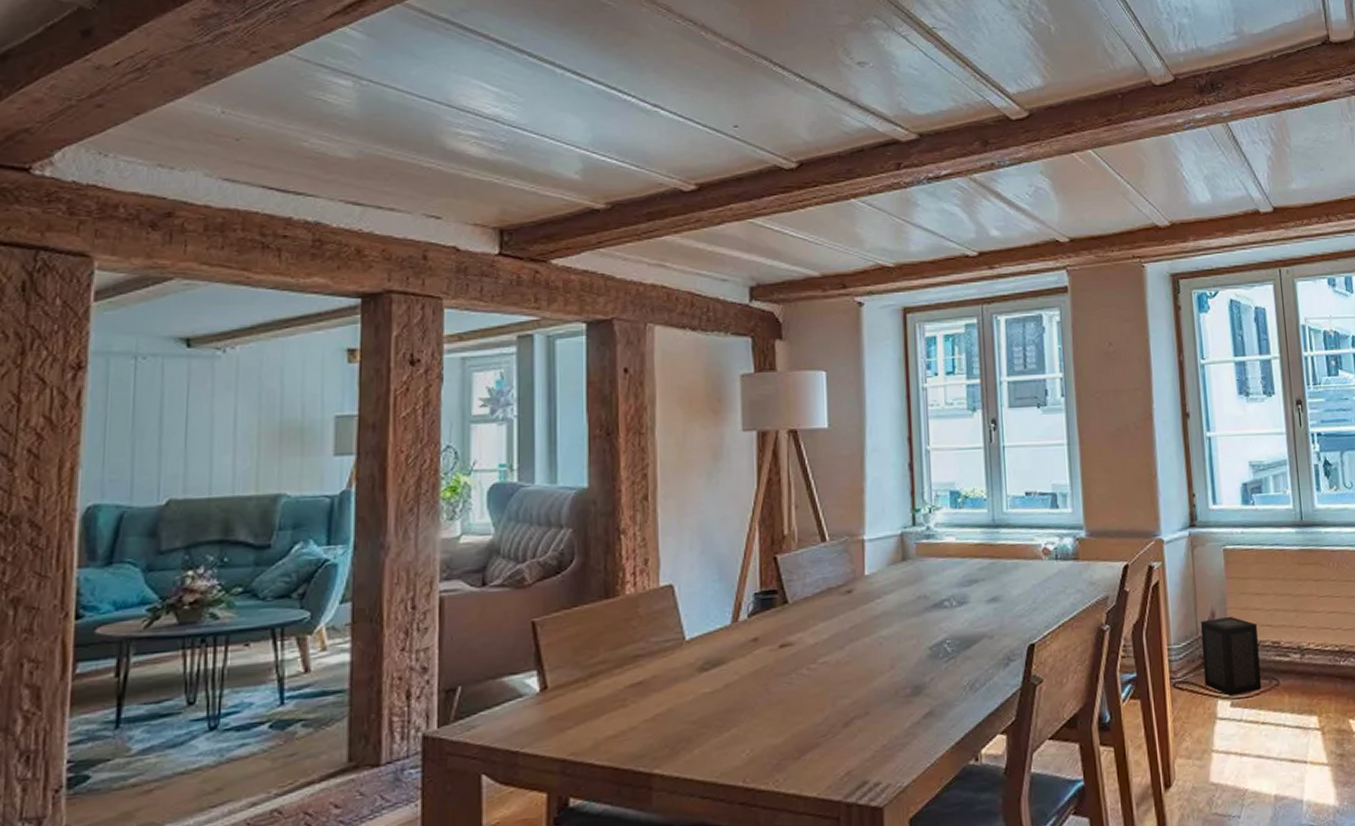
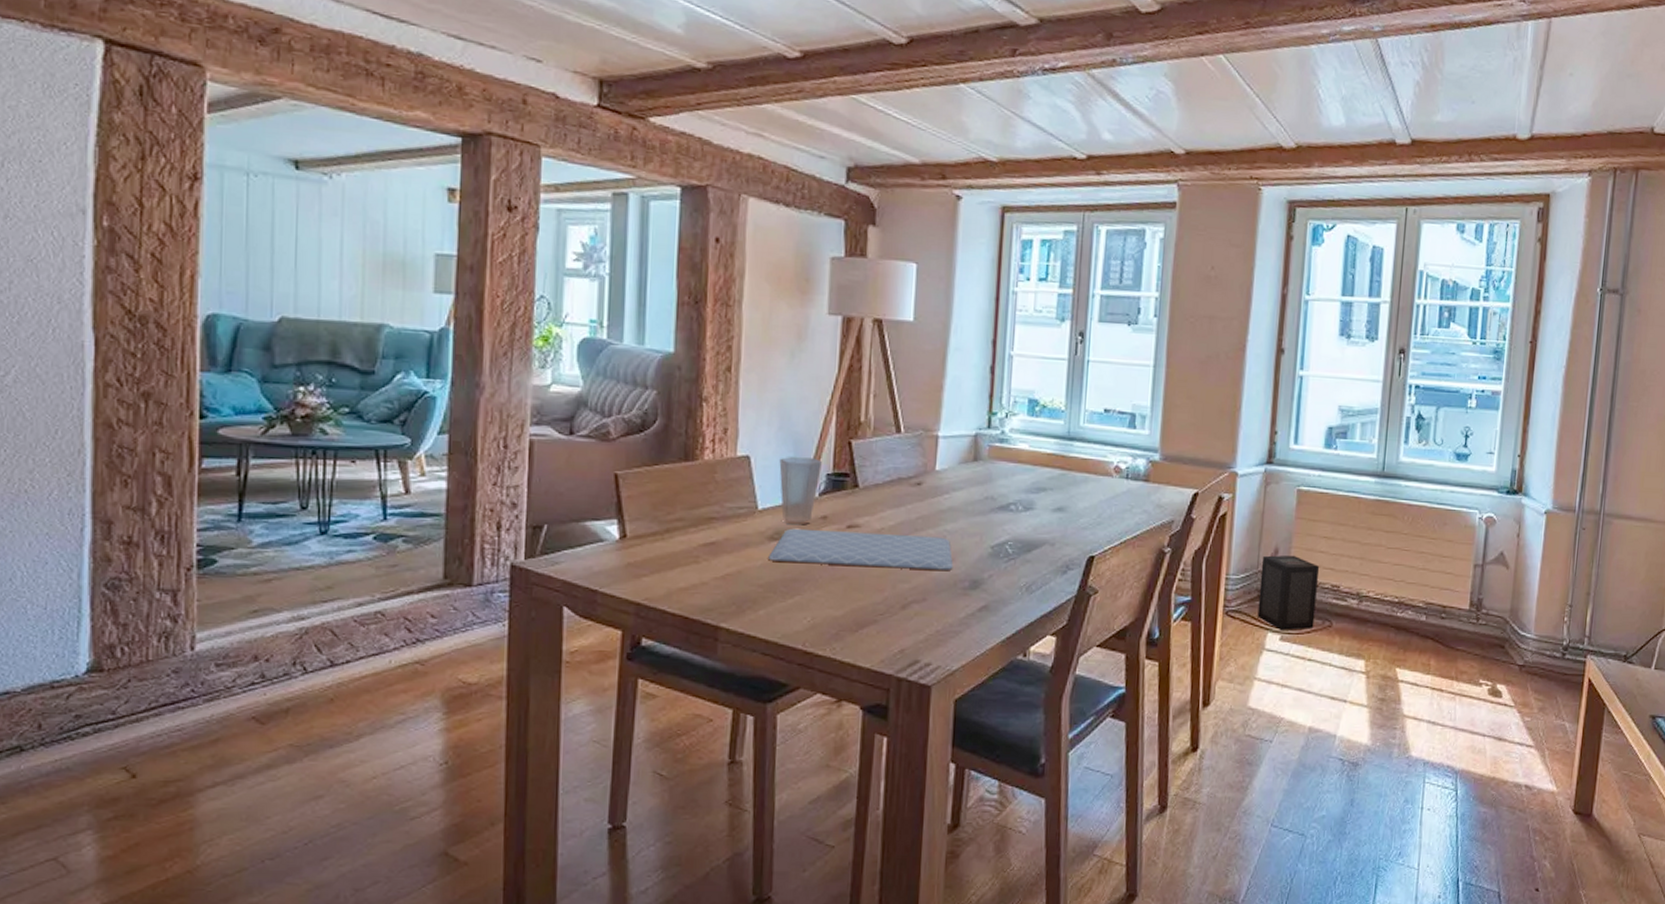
placemat: none [700,644,893,694] -> present [768,528,954,570]
cup: none [704,578,748,652] -> present [779,456,822,525]

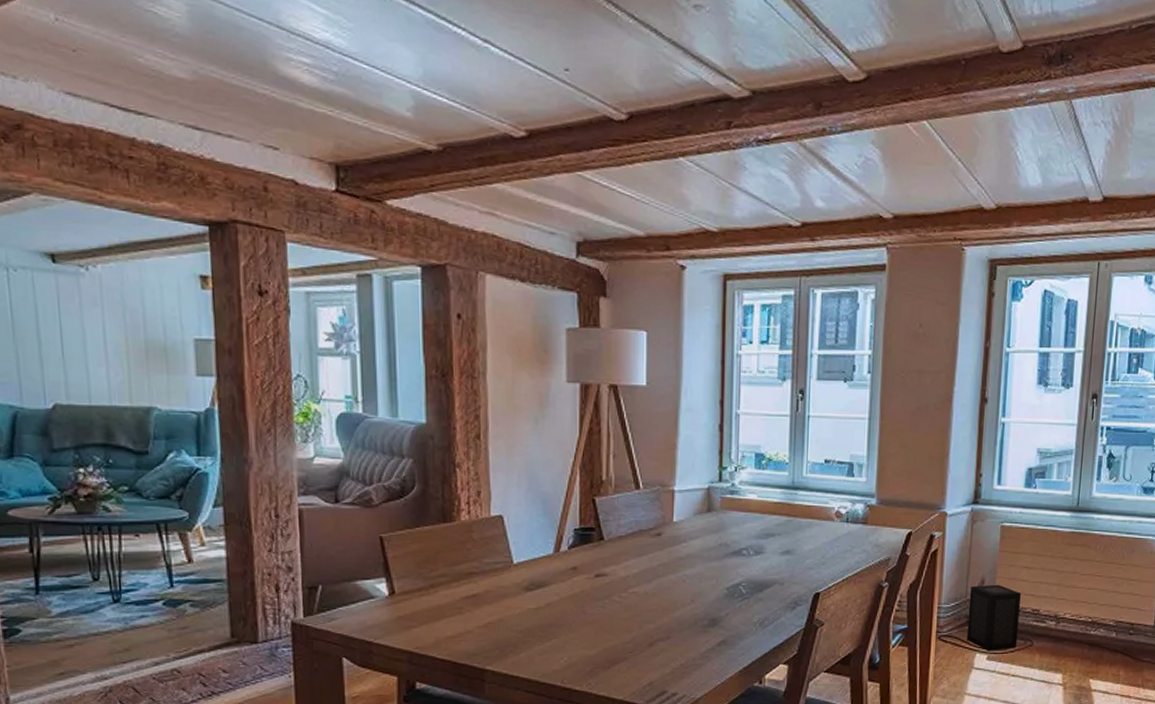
placemat: present [768,528,954,570] -> none [525,579,693,611]
cup: present [779,456,822,525] -> none [530,514,569,576]

